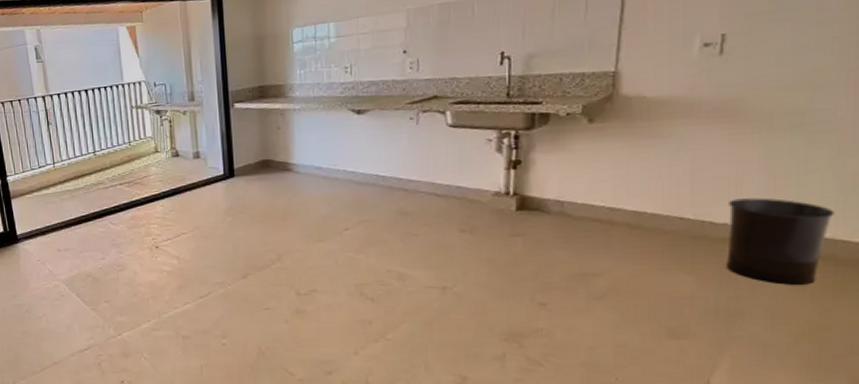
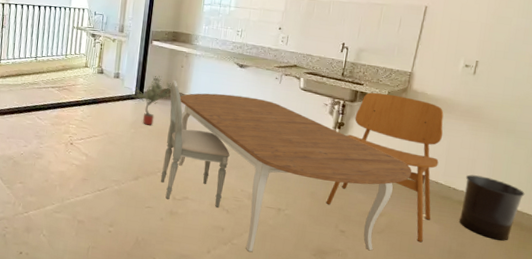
potted tree: none [217,145,271,209] -> present [130,75,172,126]
dining chair: none [268,146,363,297] -> present [161,79,230,208]
dining table: none [282,149,638,346] -> present [178,93,412,252]
dining chair: none [511,107,681,304] -> present [326,92,444,243]

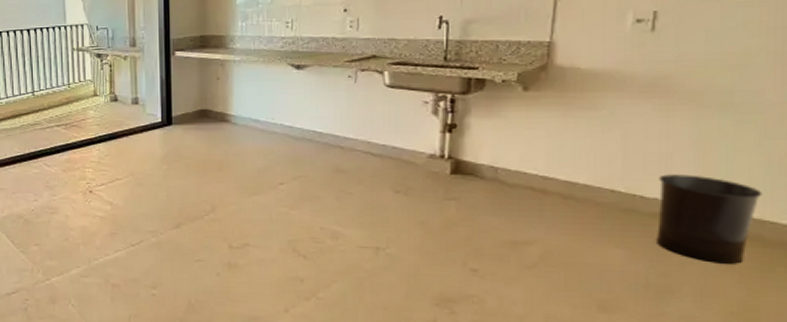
potted tree: present [130,75,172,126] -> none [155,94,209,158]
dining chair: present [161,79,230,208] -> none [206,96,298,253]
dining table: present [178,93,412,252] -> none [220,106,571,307]
dining chair: present [326,92,444,243] -> none [444,76,614,277]

